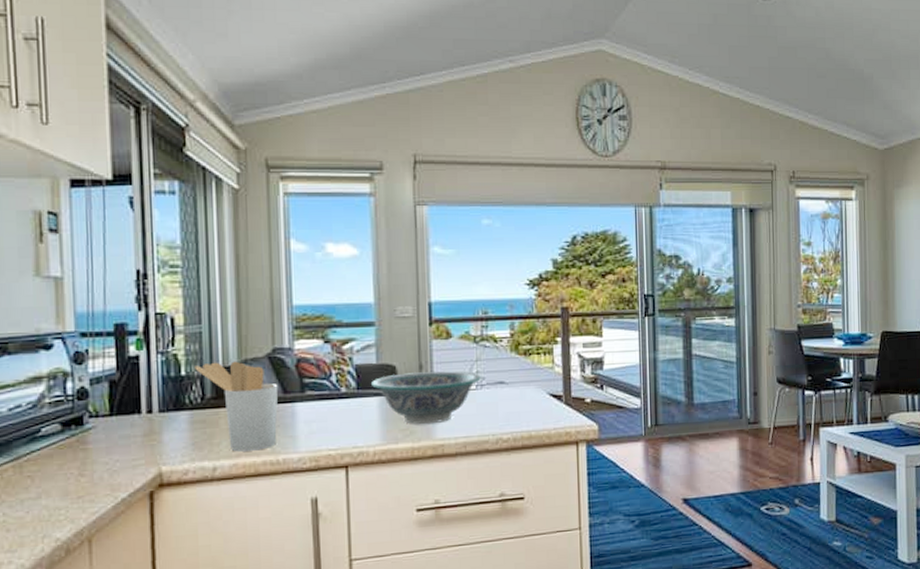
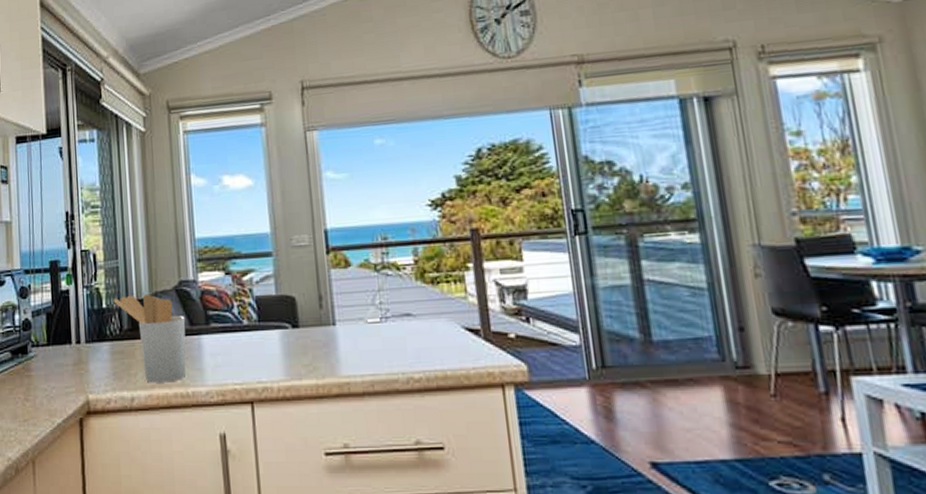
bowl: present [372,371,481,424] -> none [272,302,385,359]

